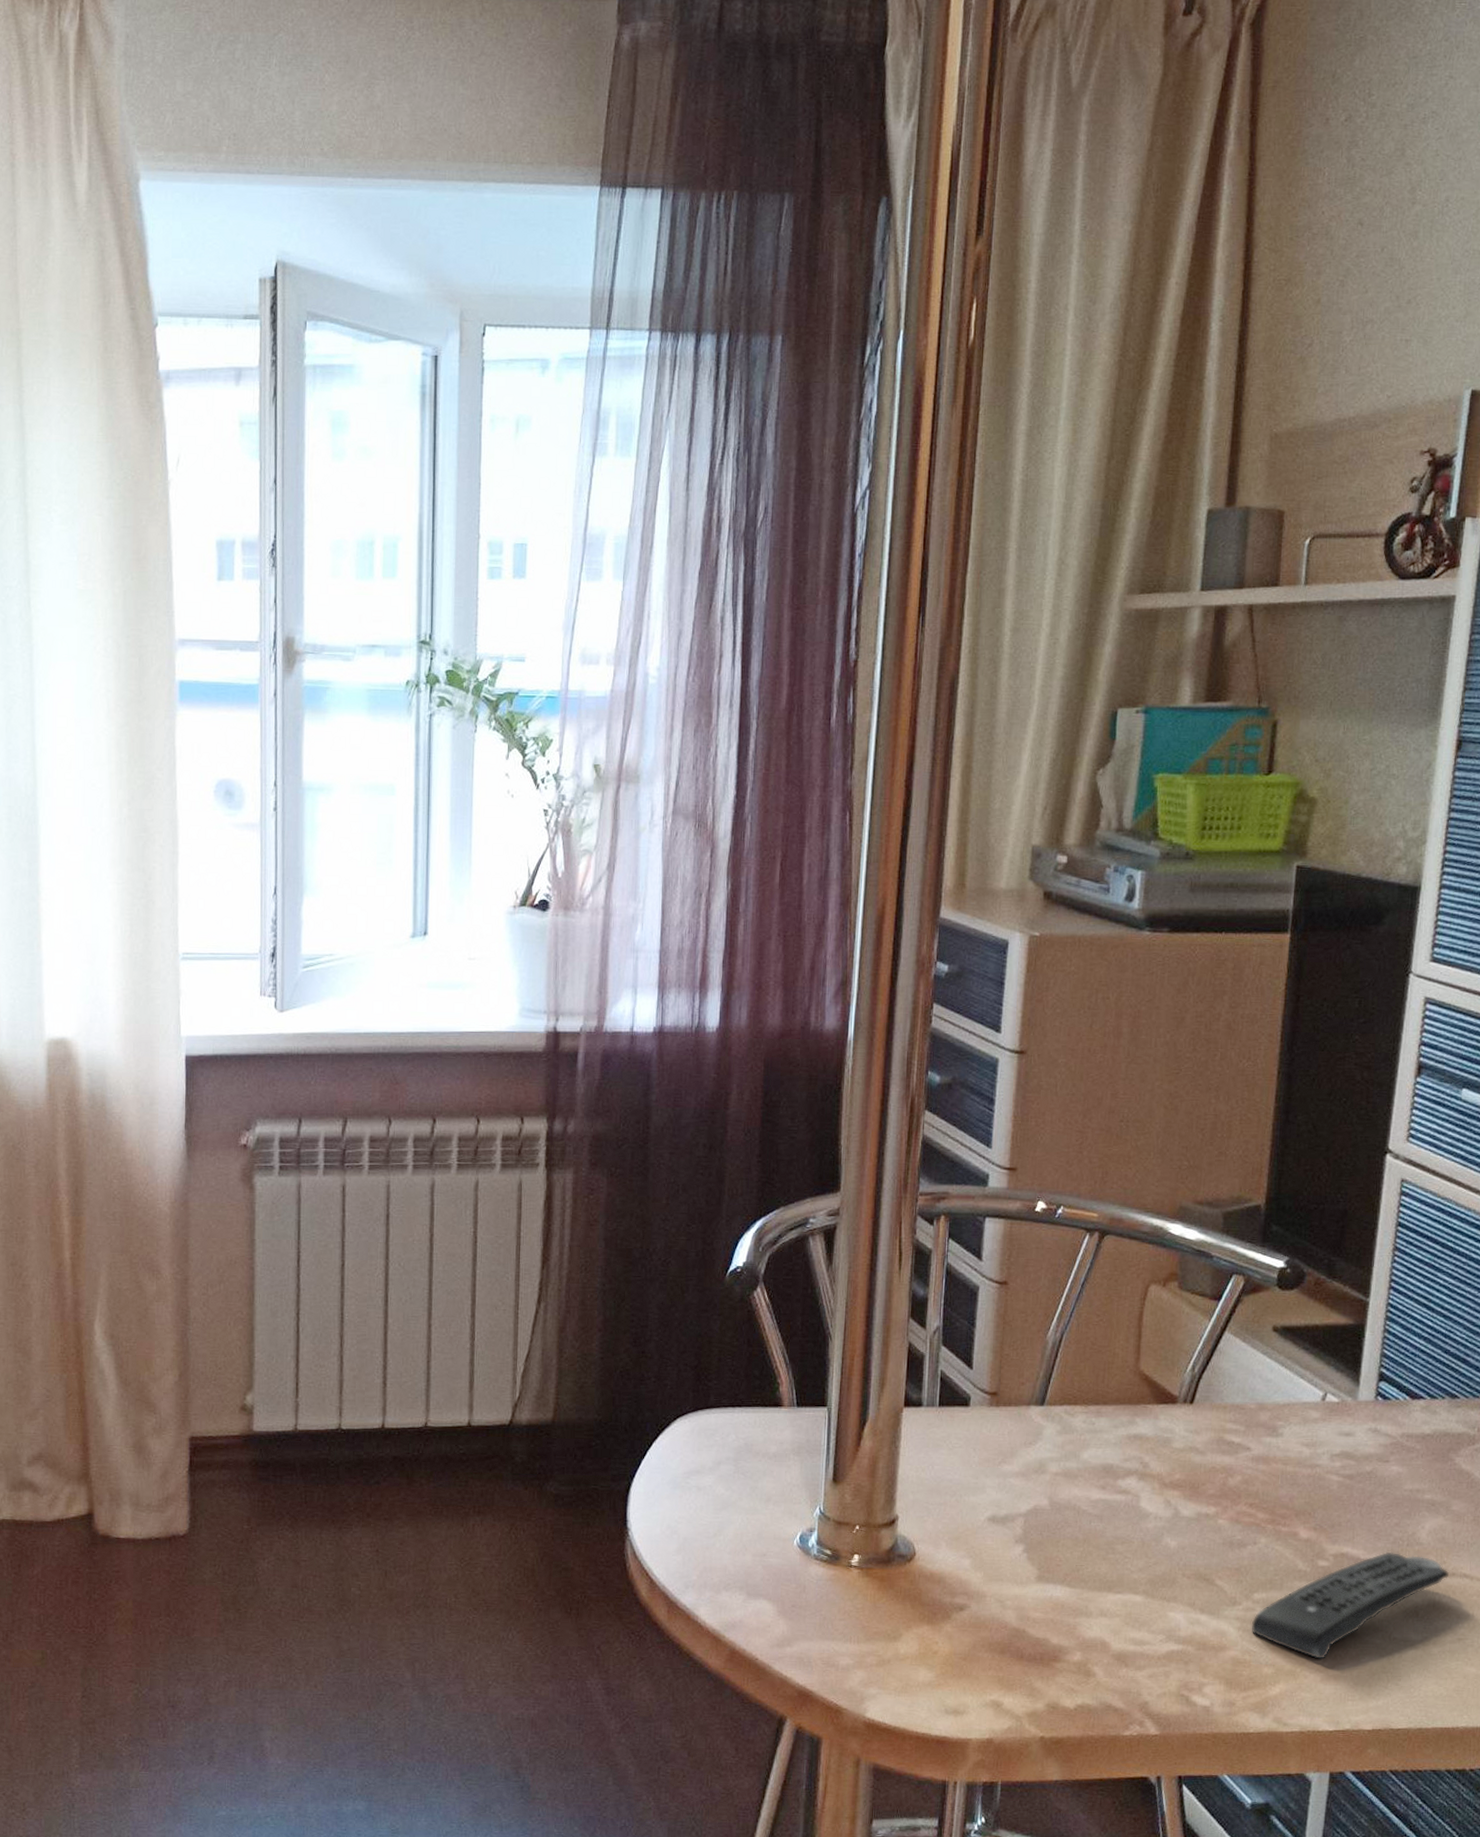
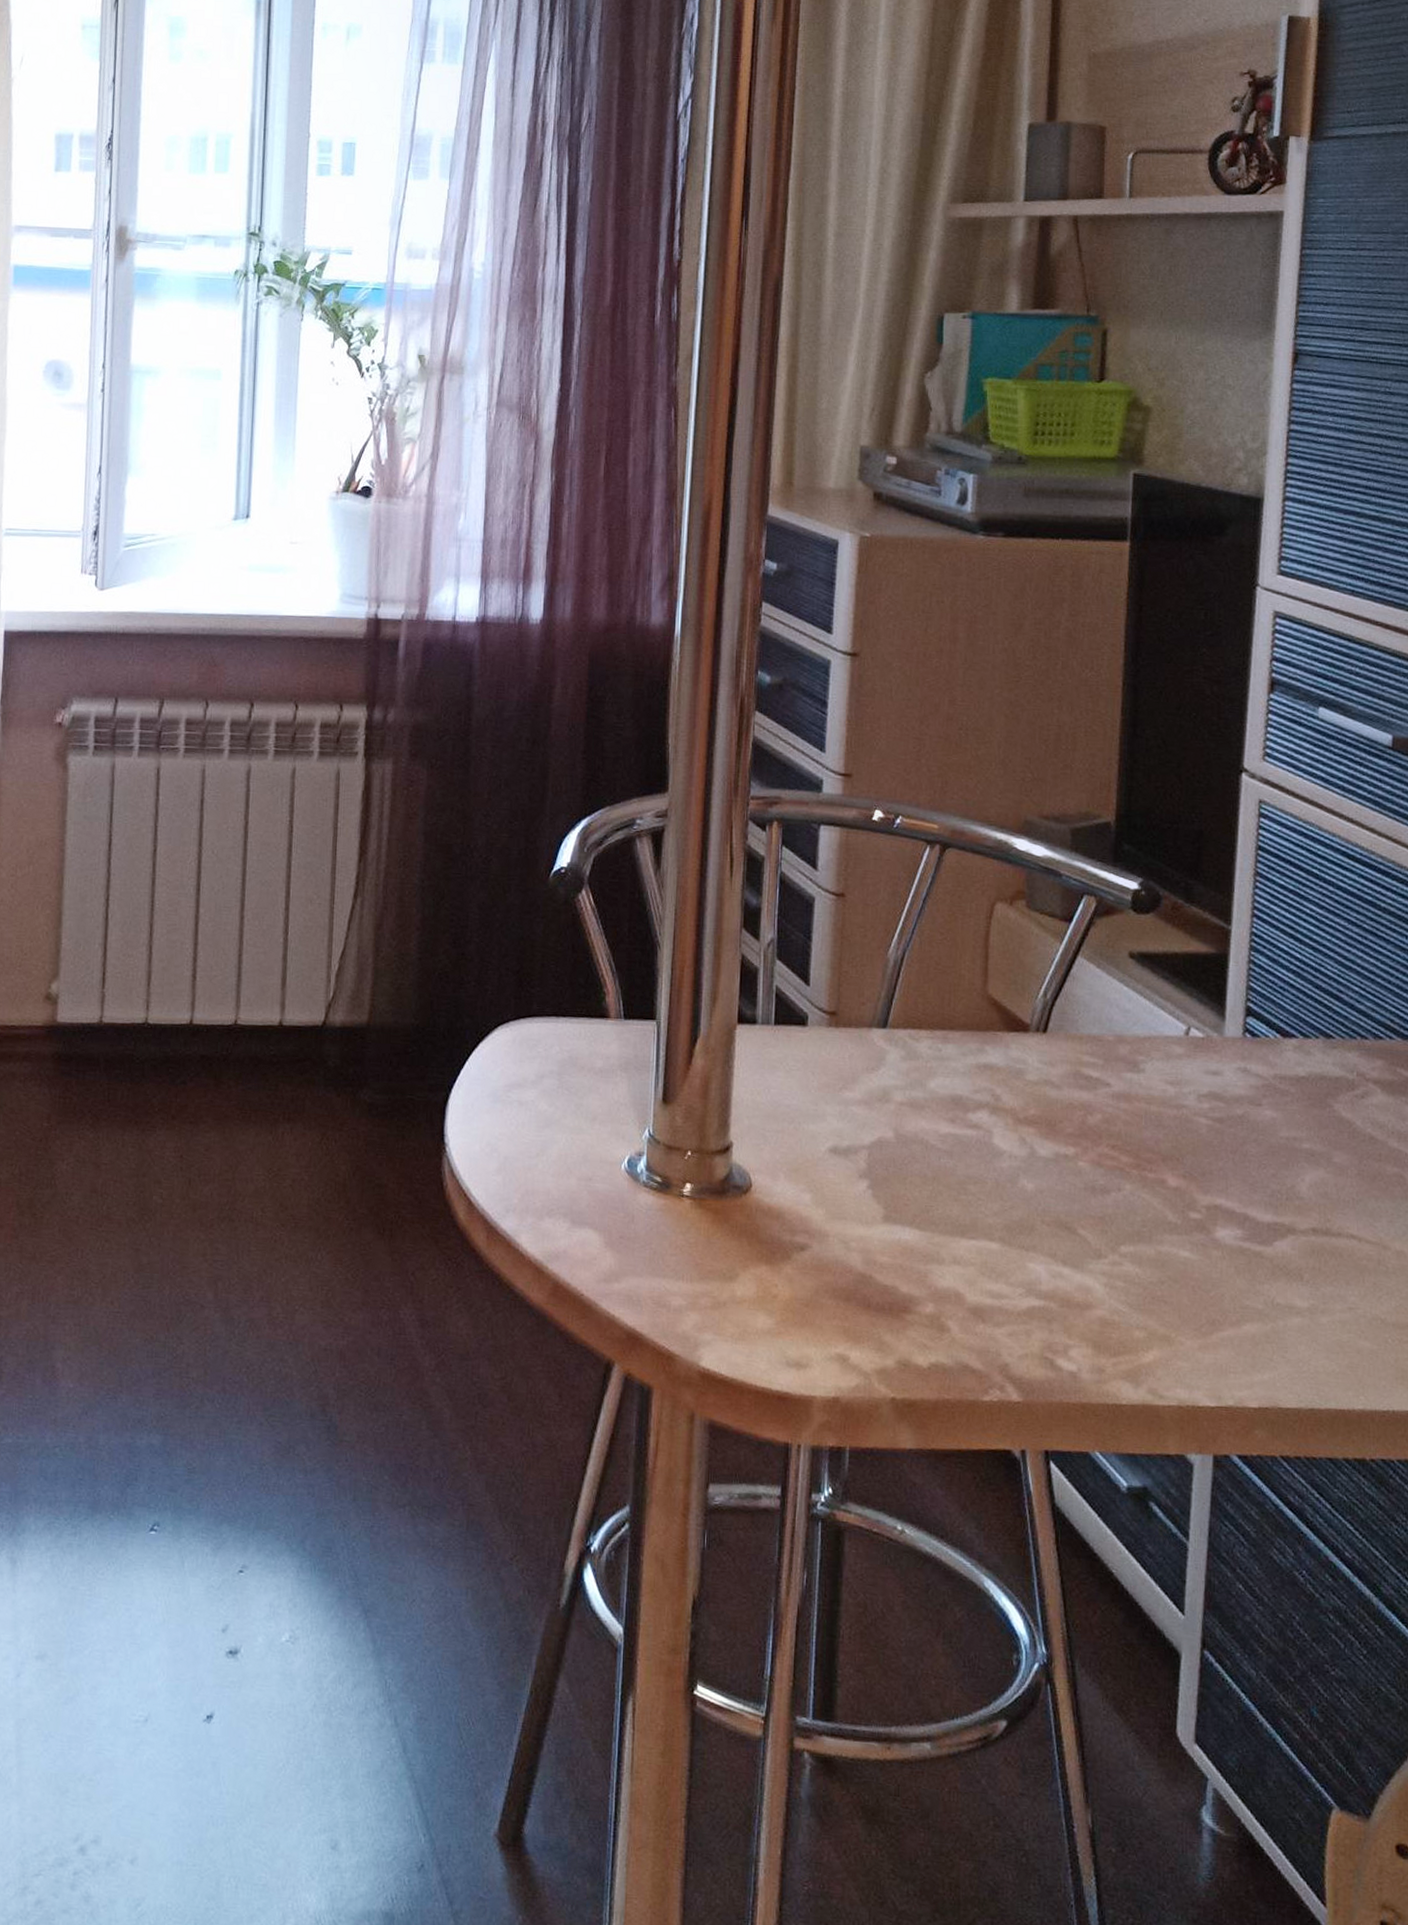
remote control: present [1251,1551,1450,1659] -> none [1119,1205,1335,1324]

